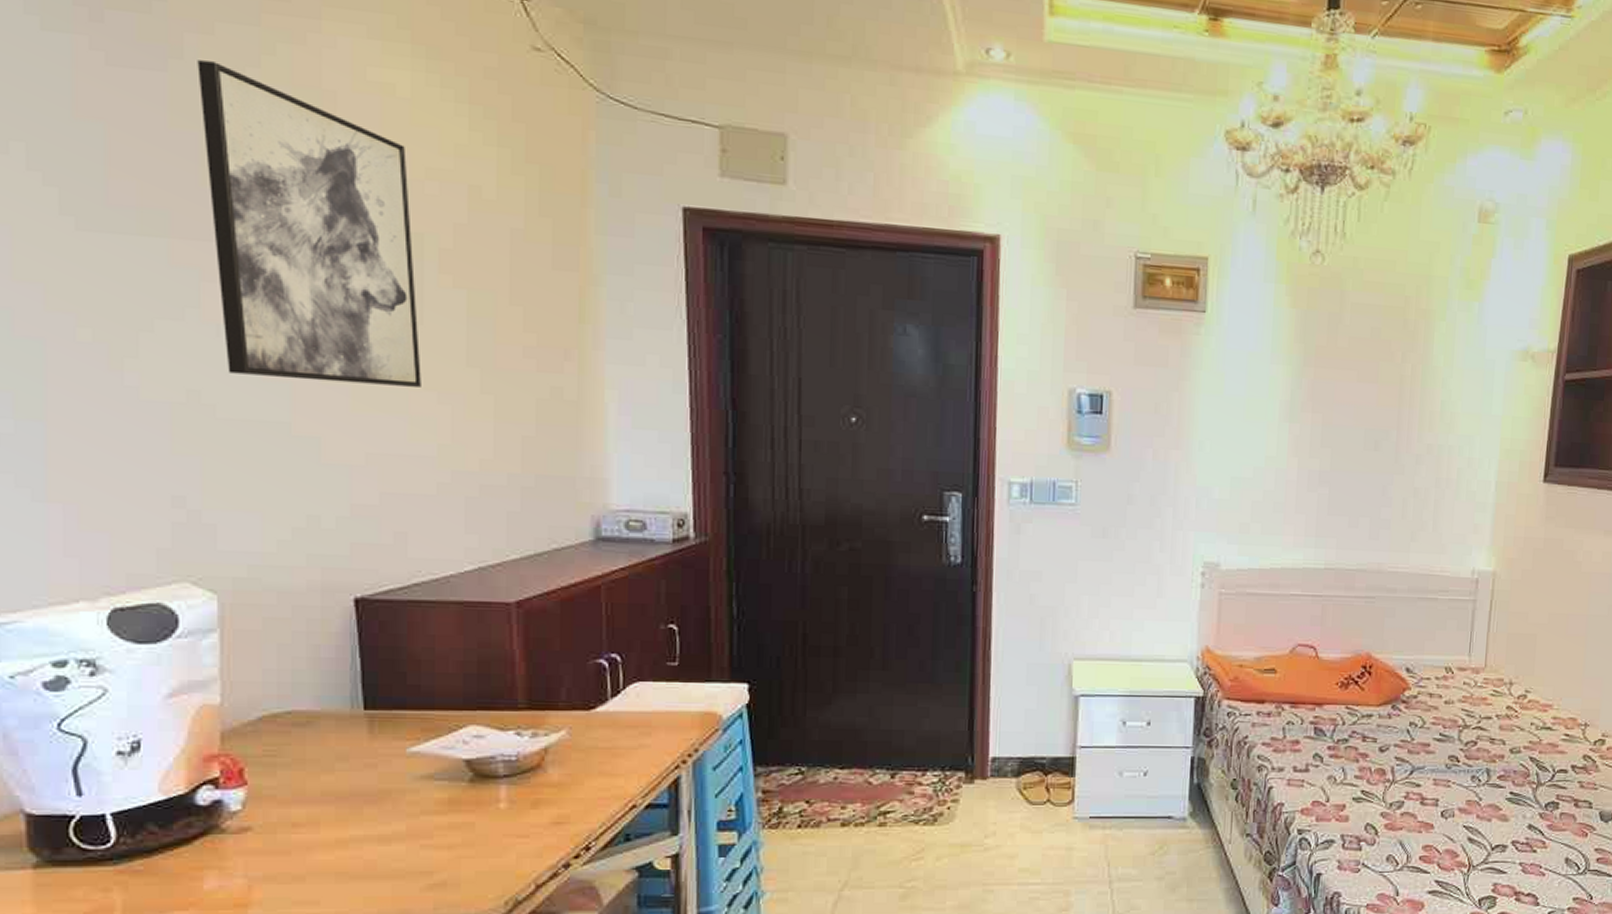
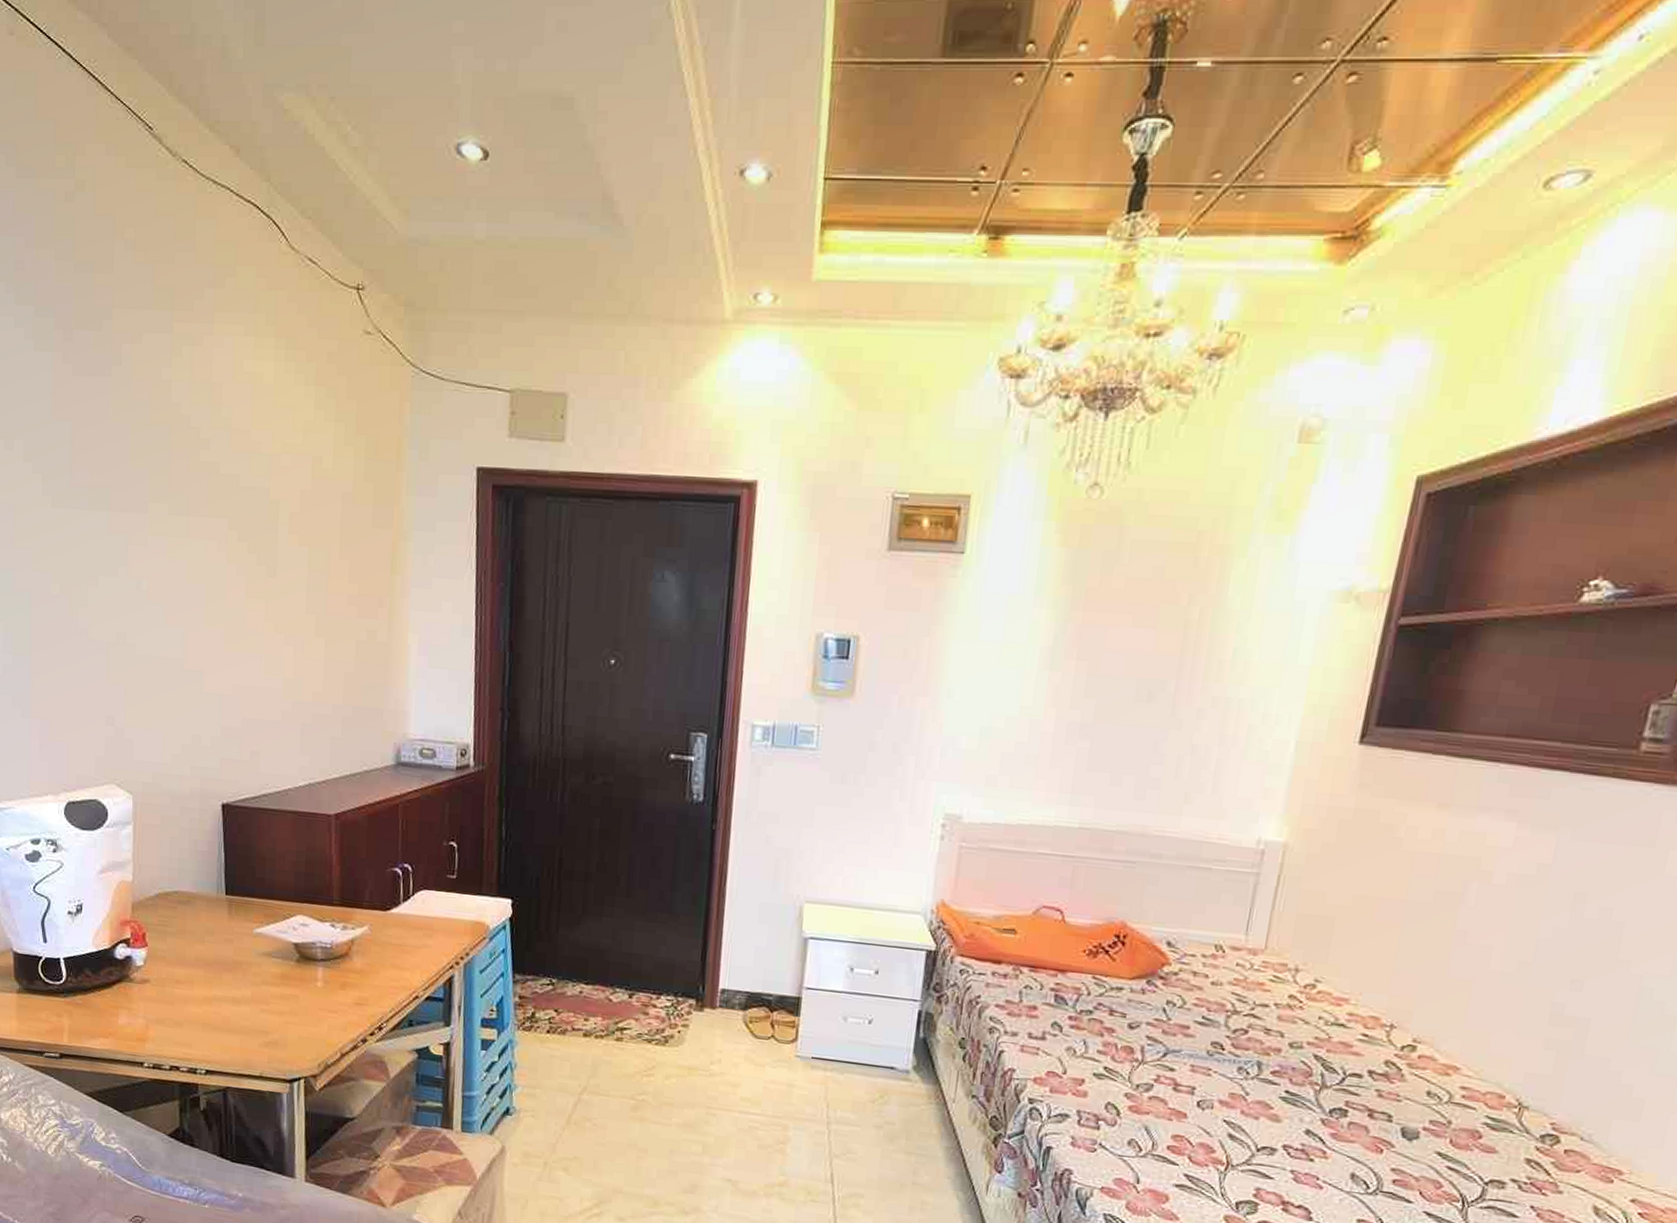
wall art: present [197,60,421,387] -> none [130,365,274,630]

